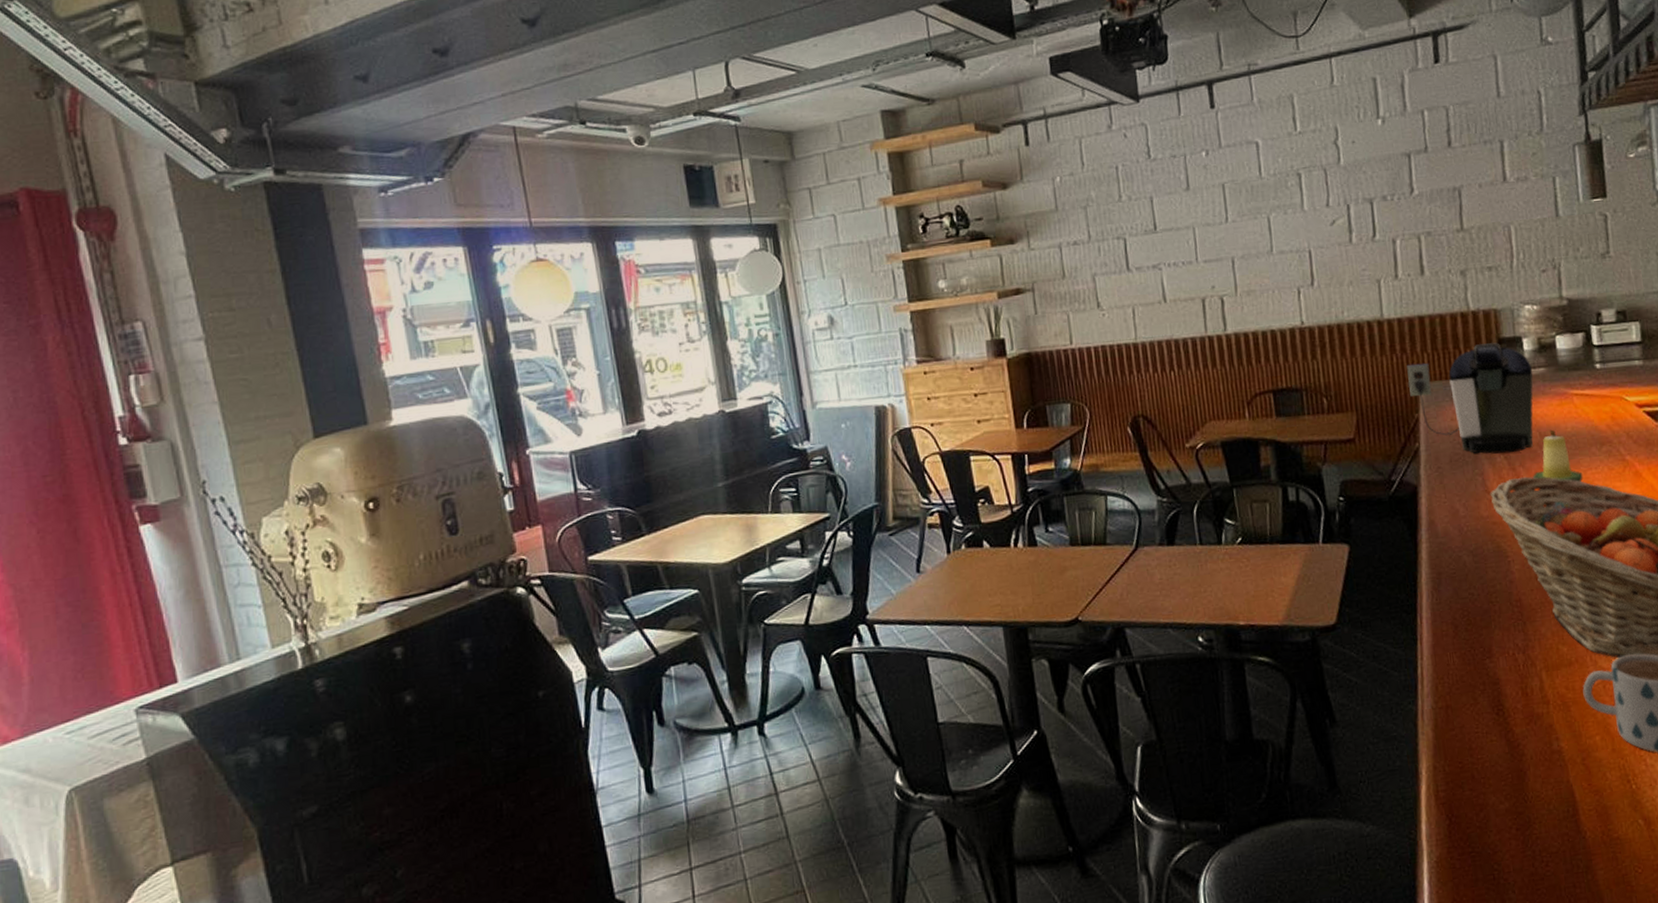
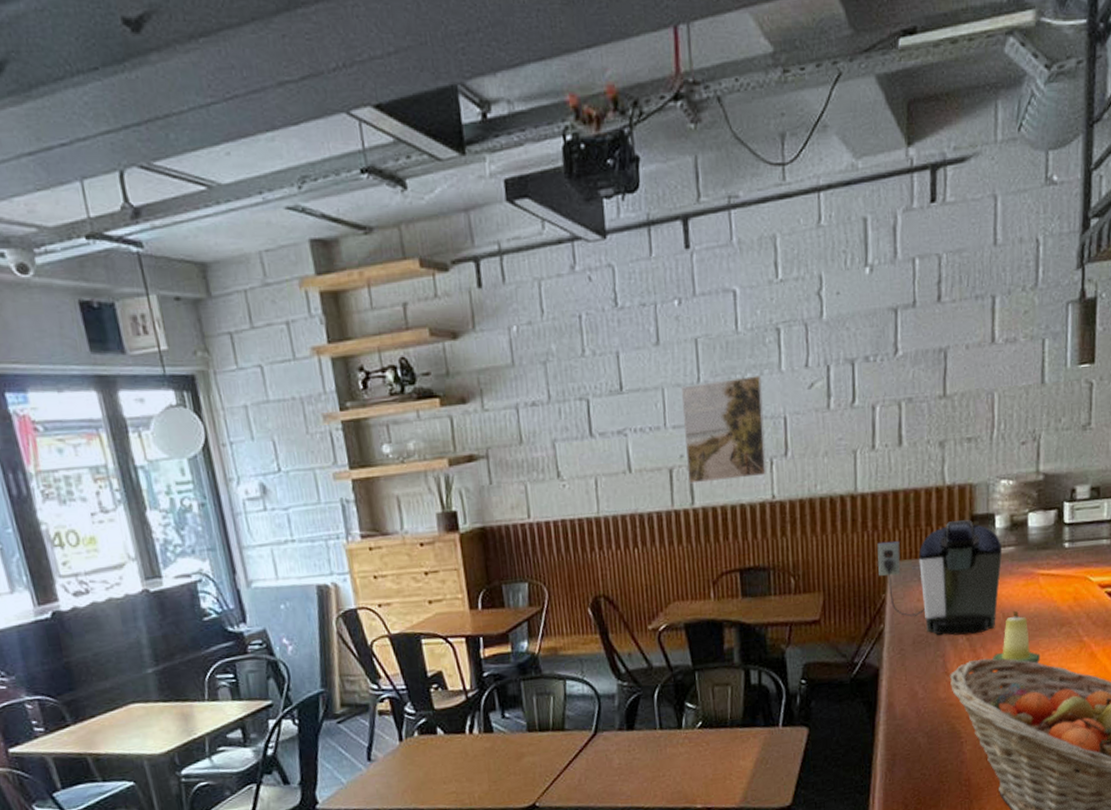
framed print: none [1210,215,1295,312] -> present [680,376,767,484]

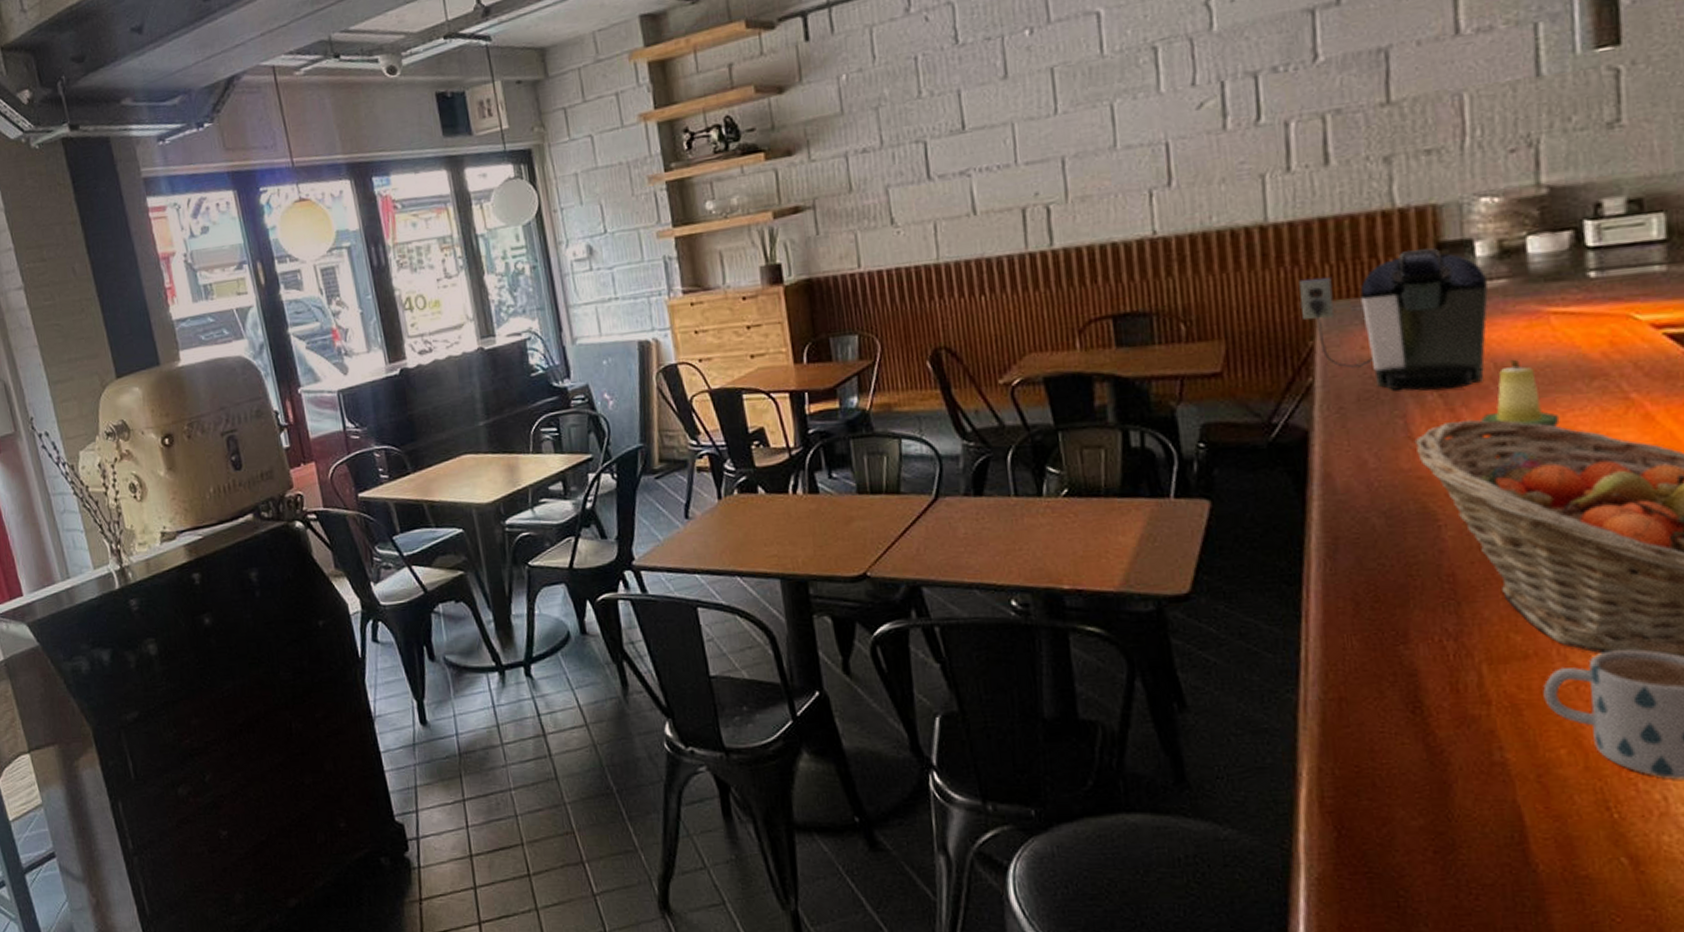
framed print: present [680,376,767,484] -> none [1034,100,1145,224]

